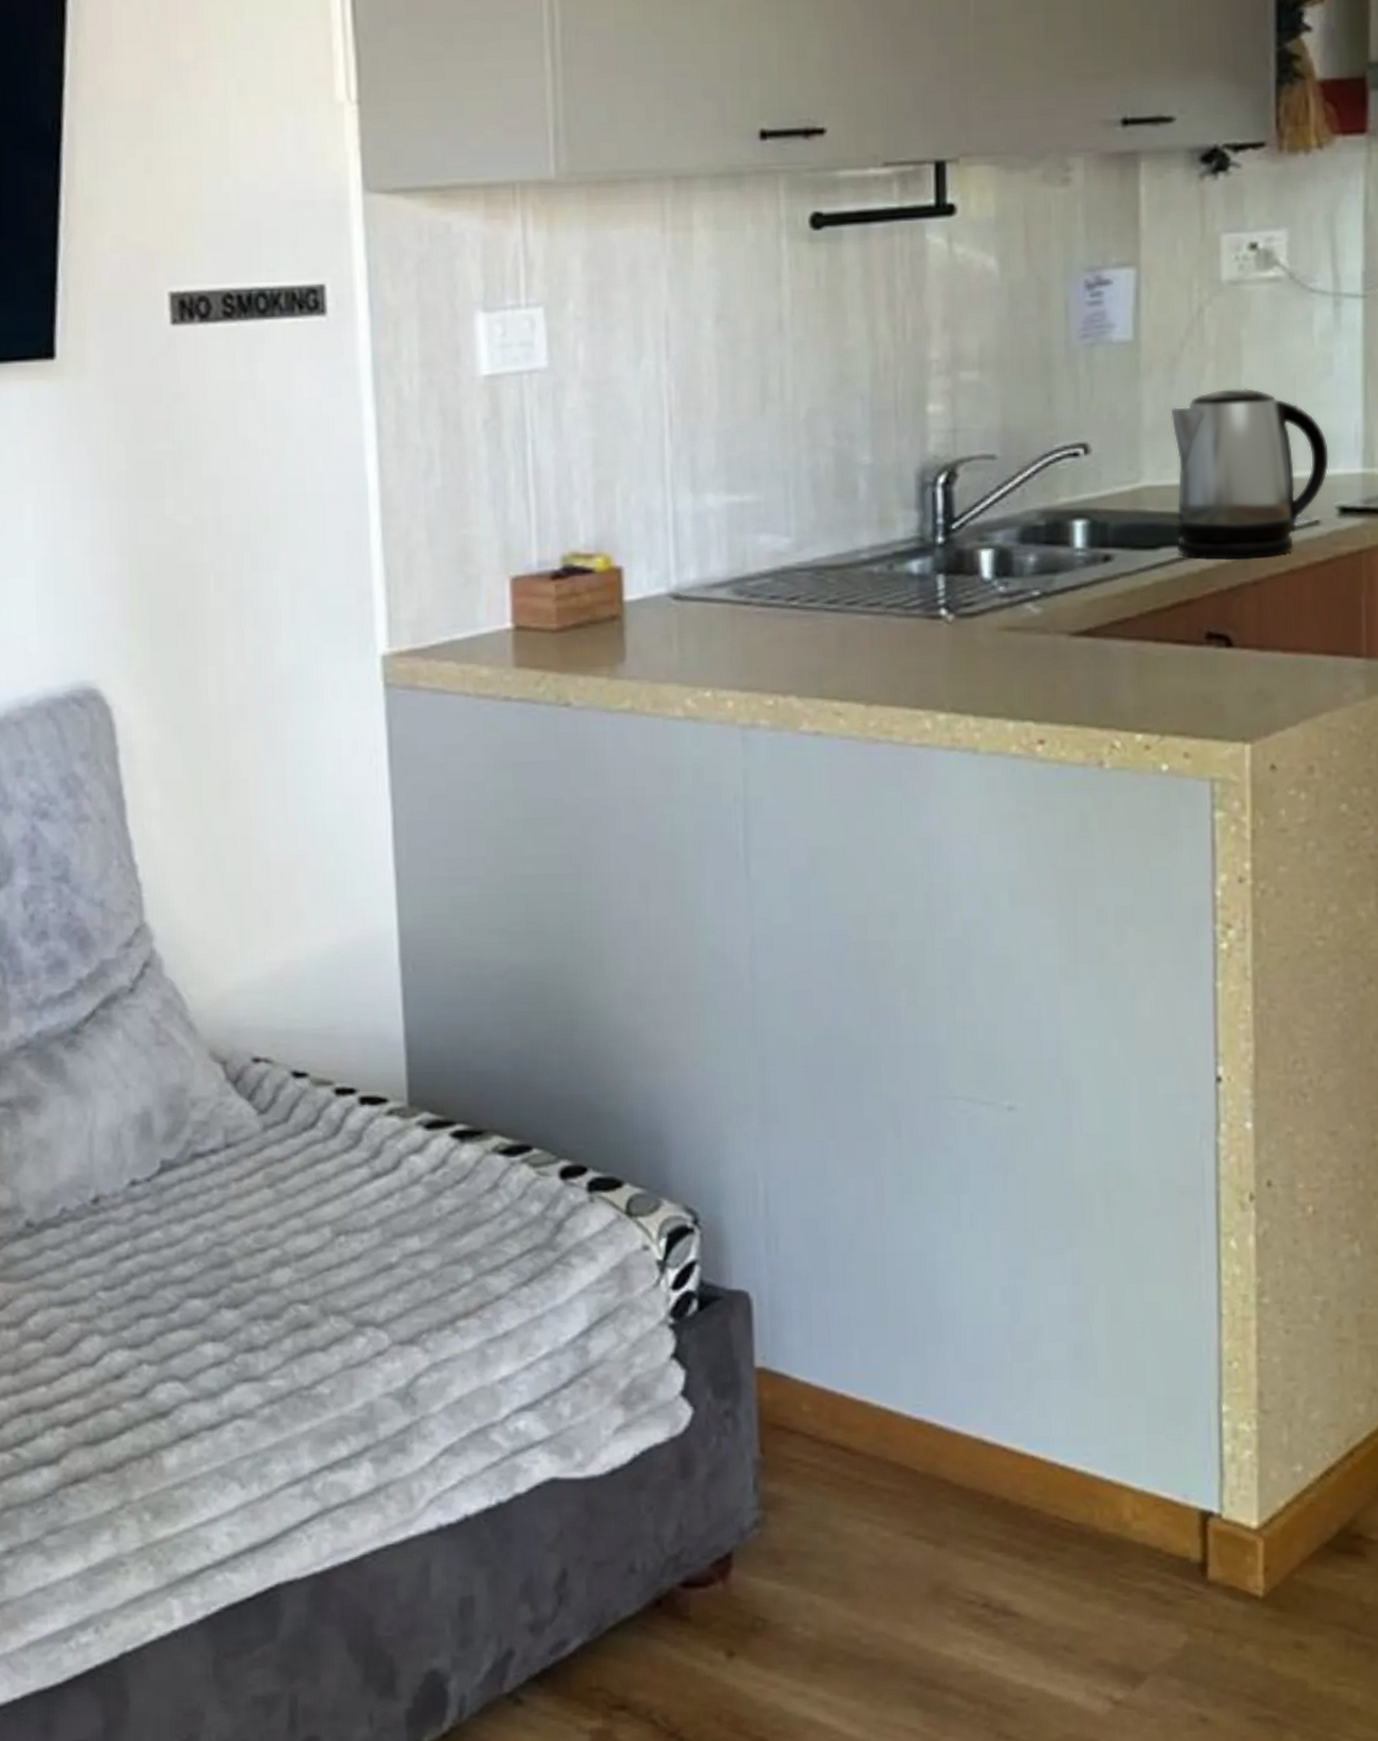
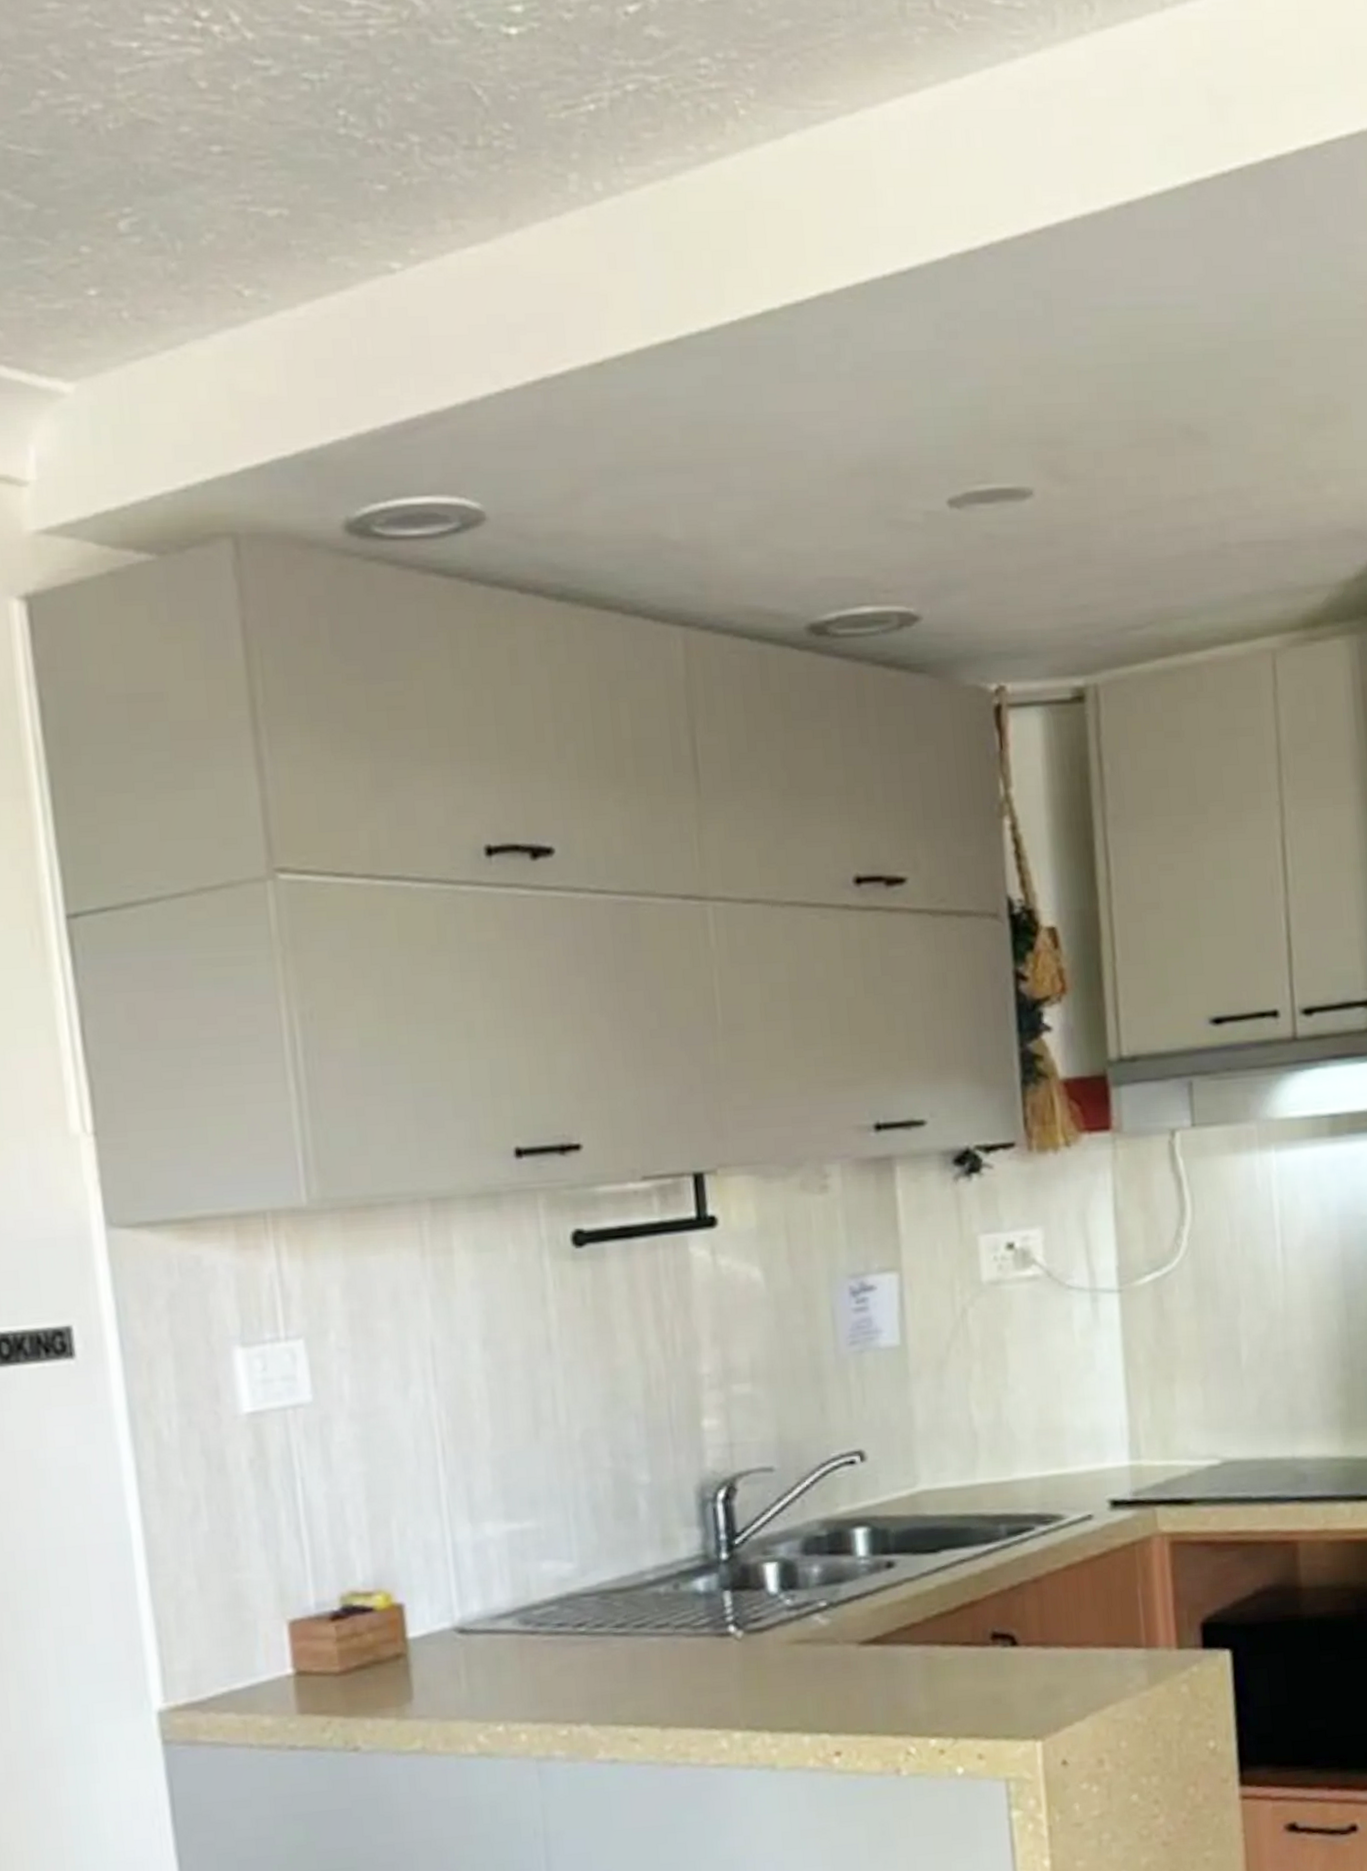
kettle: present [1170,388,1329,558] -> none [941,1387,1098,1558]

